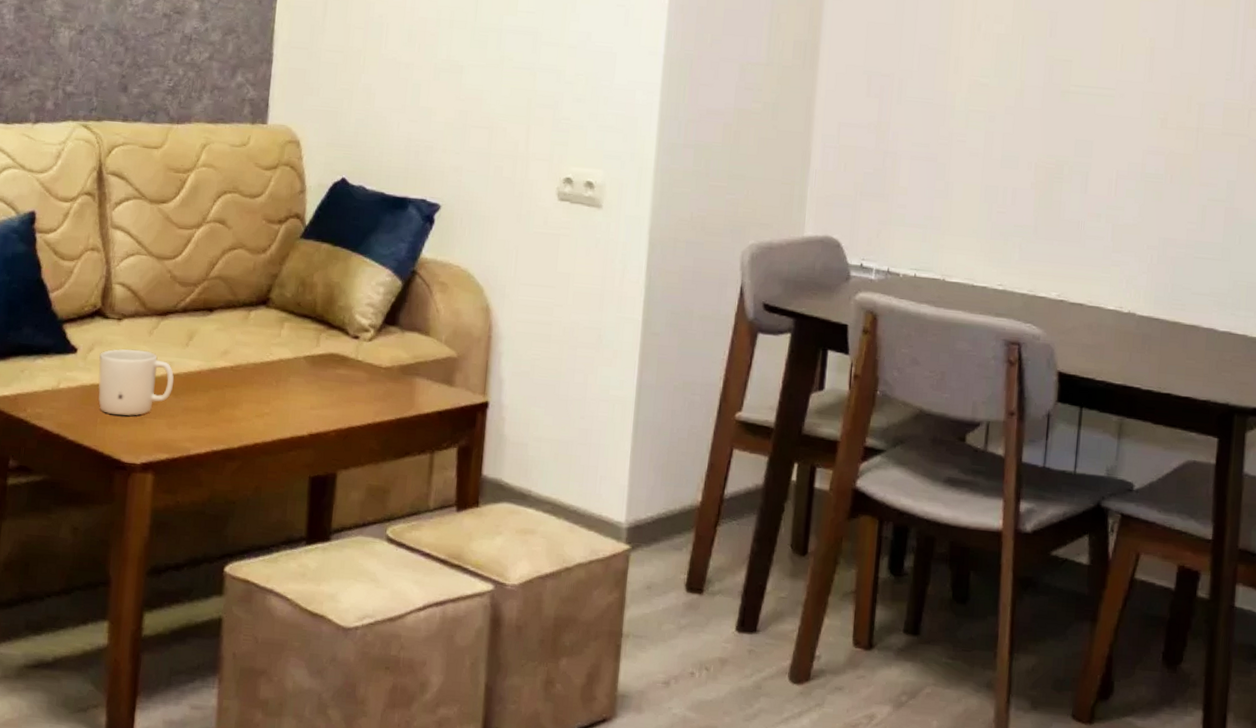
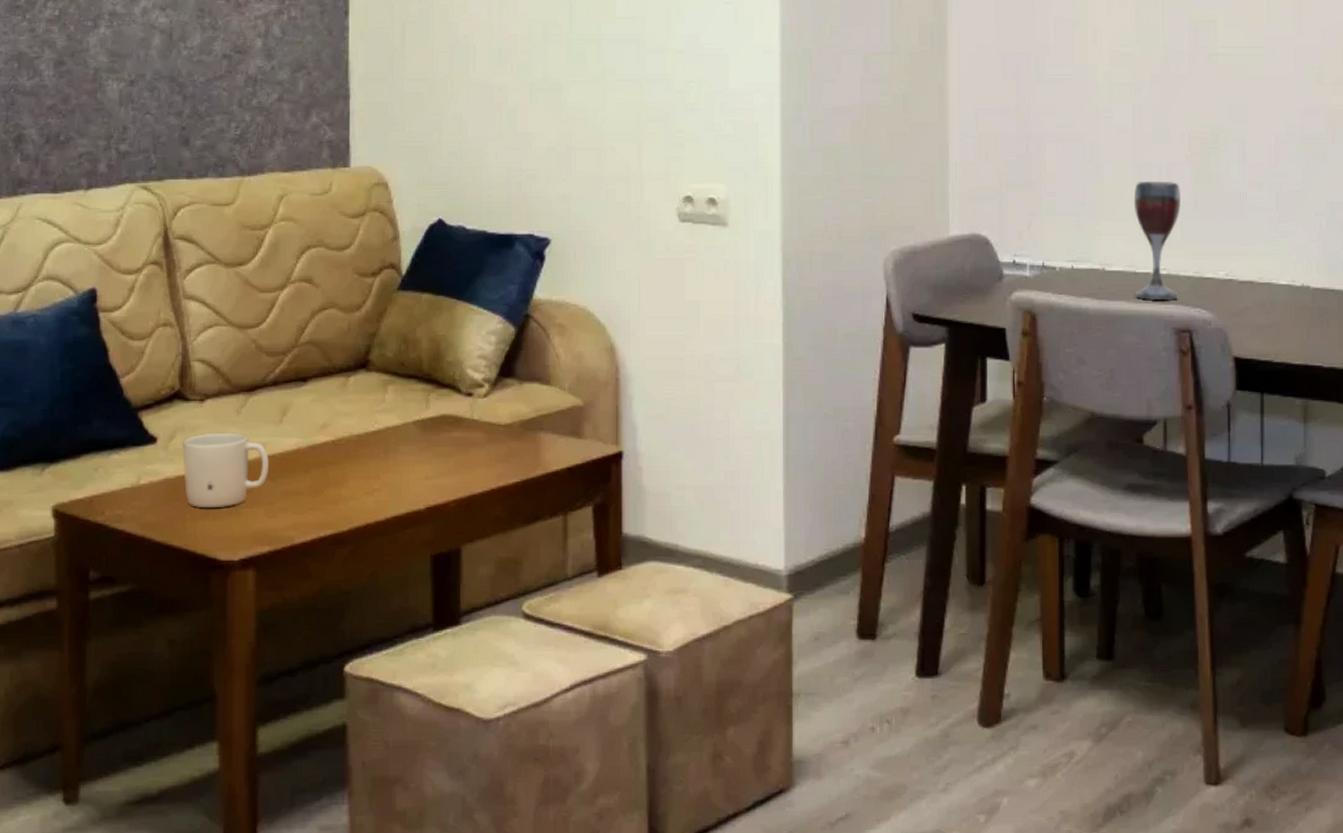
cup: none [970,202,1023,314] -> present [1133,181,1181,301]

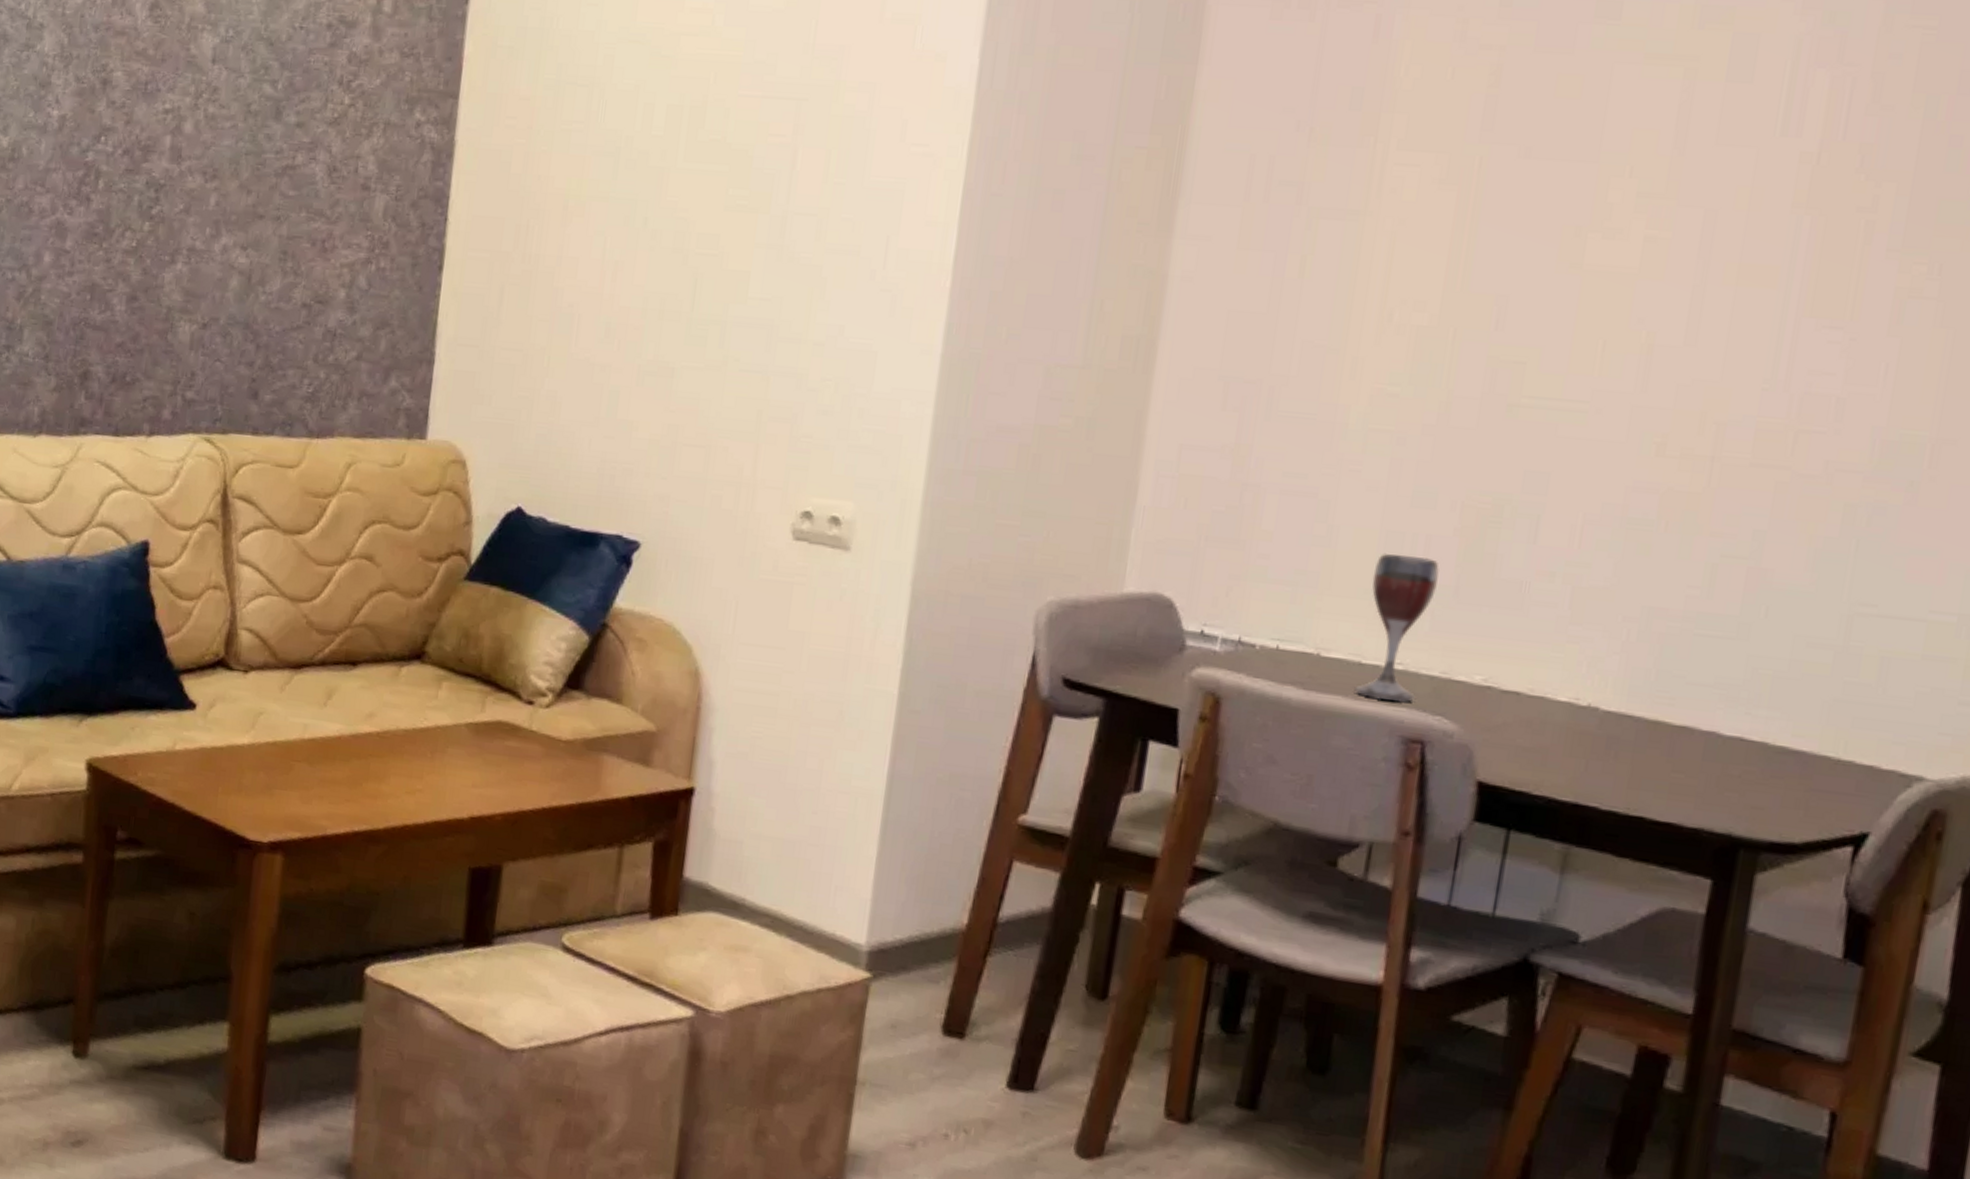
mug: present [182,432,270,509] -> none [219,706,310,786]

